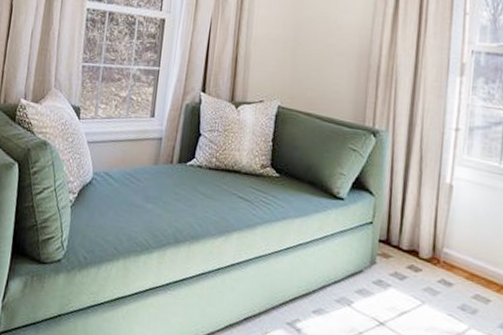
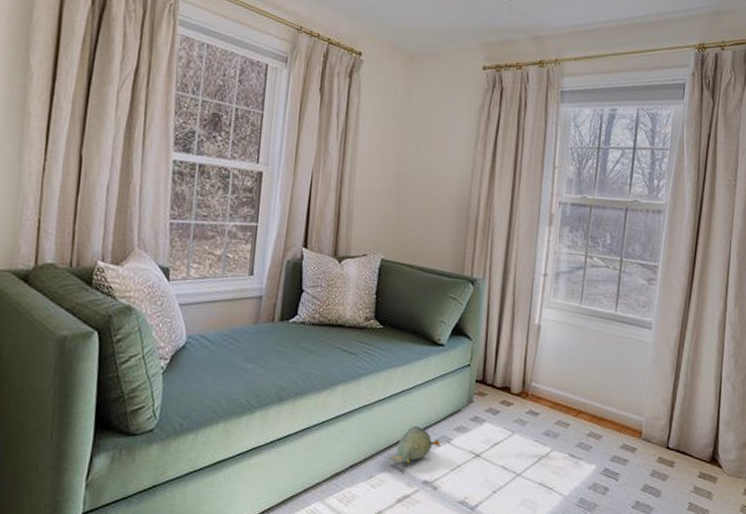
plush toy: none [283,282,341,324] -> present [387,425,441,464]

